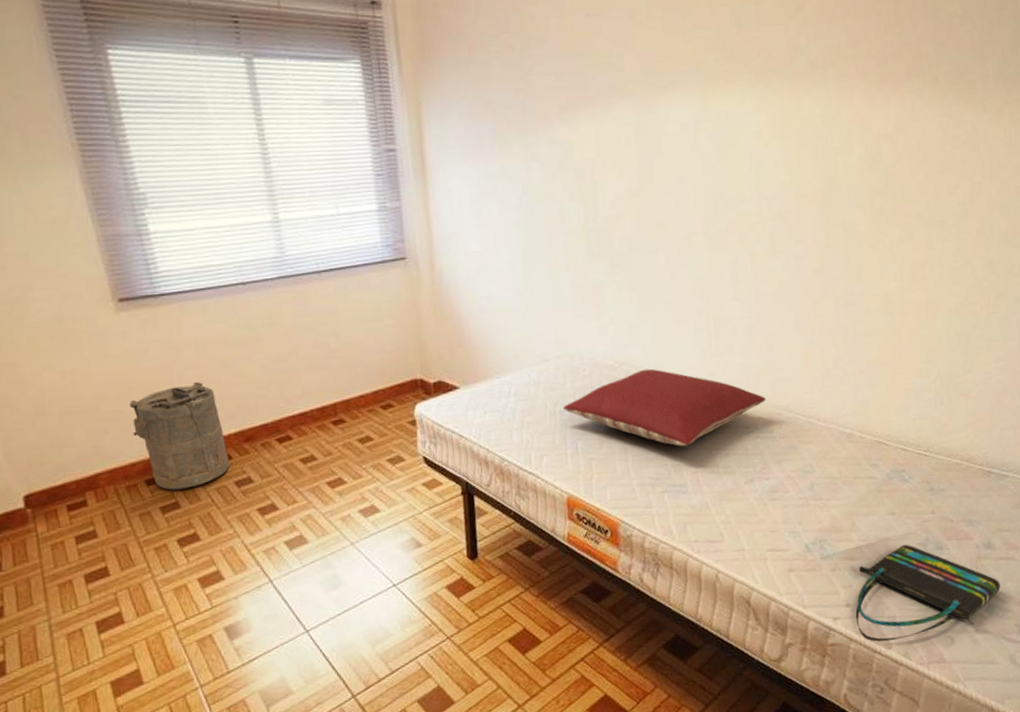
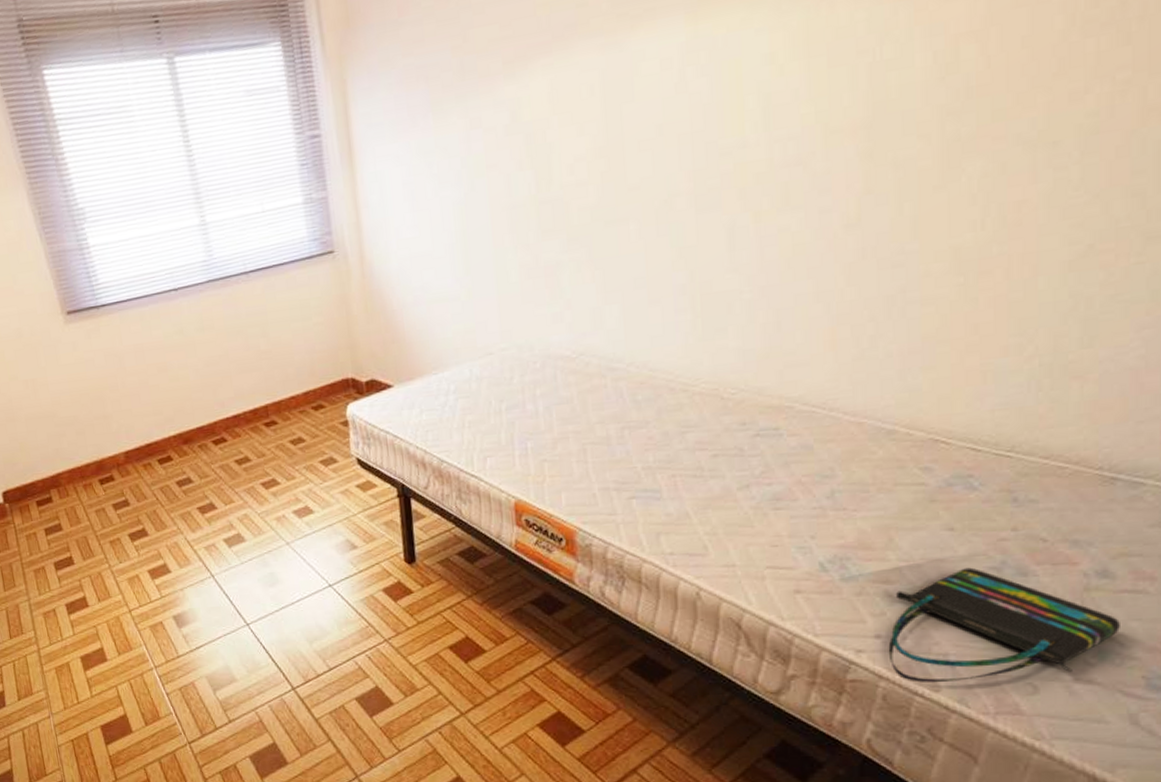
laundry hamper: present [130,382,230,490] -> none [82,387,171,489]
pillow: present [562,368,766,447] -> none [509,358,771,447]

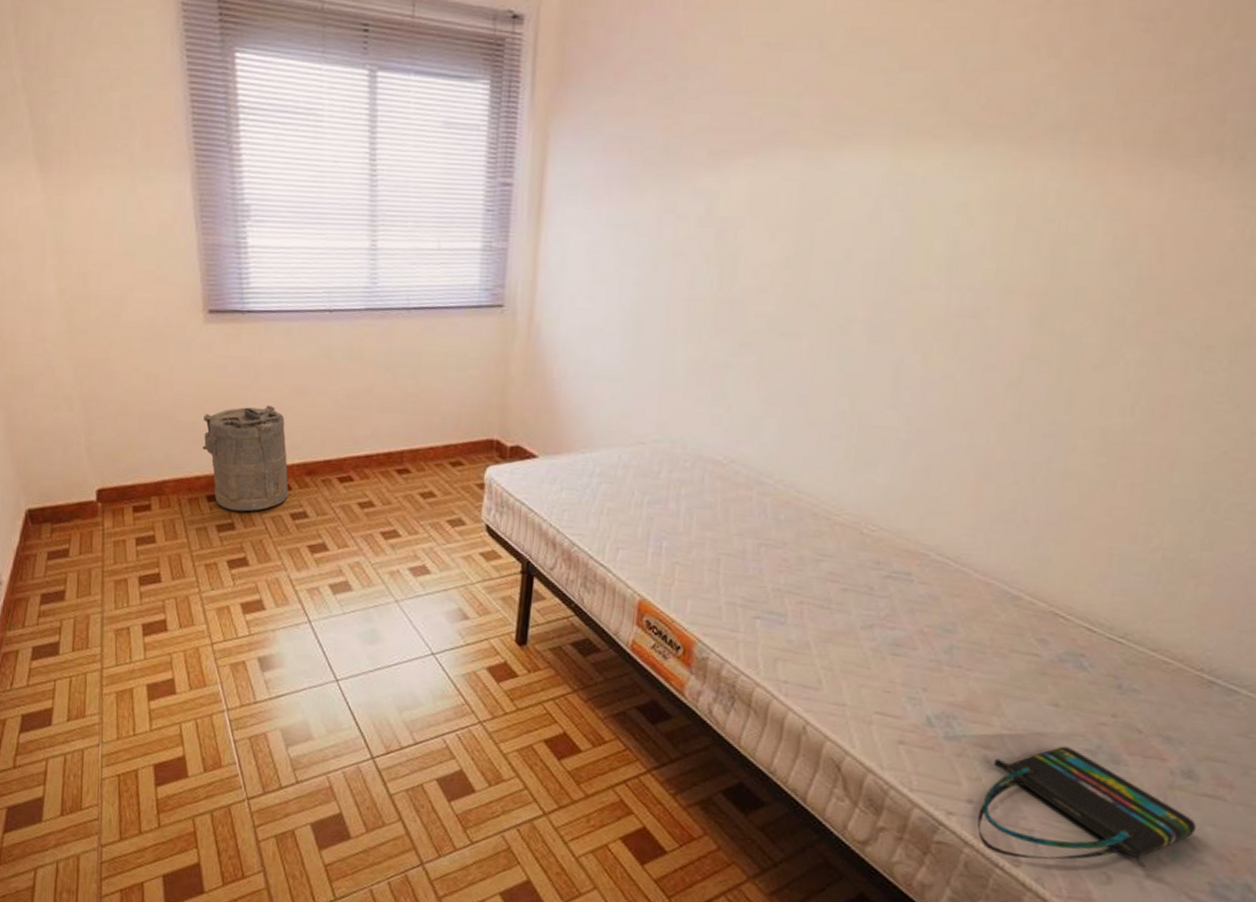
laundry hamper: none [82,387,171,489] -> present [202,406,288,512]

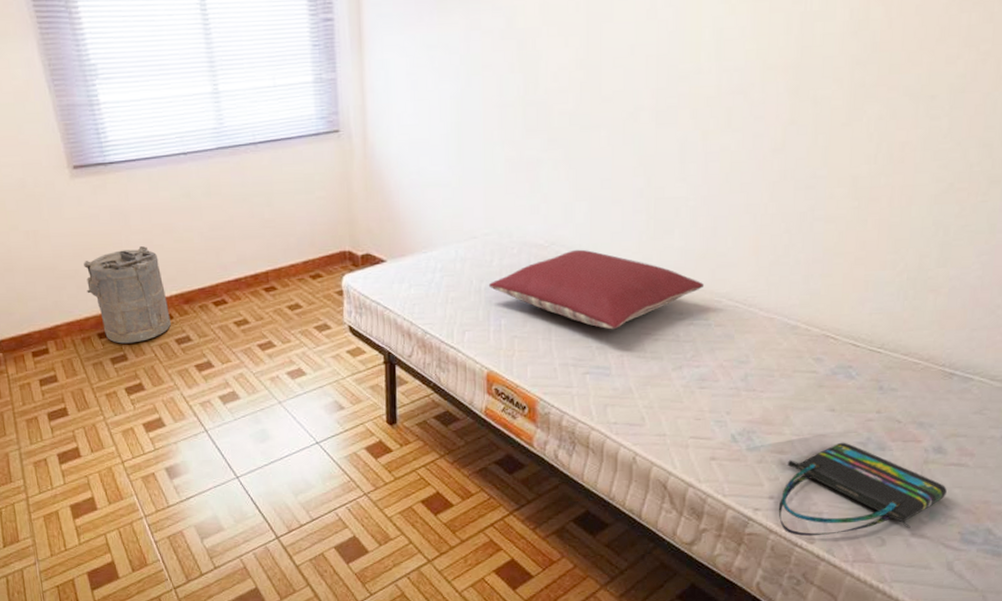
pillow: none [652,471,910,571] -> present [488,249,705,330]

